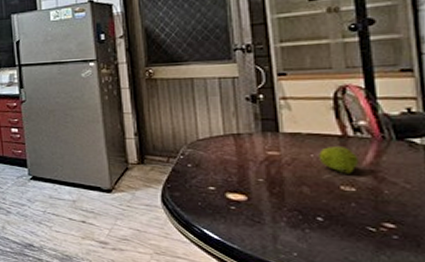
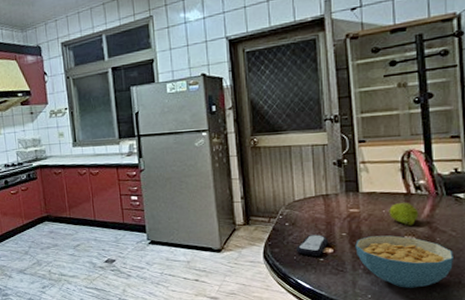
remote control: none [200,179,242,204] -> present [295,235,329,257]
cereal bowl: none [275,184,408,249] -> present [355,235,453,288]

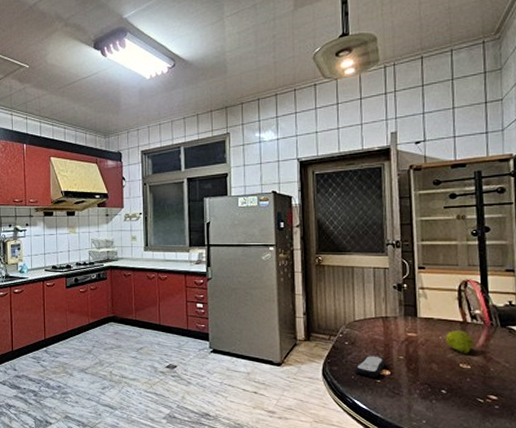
cereal bowl: present [355,235,453,288] -> none [412,361,506,417]

